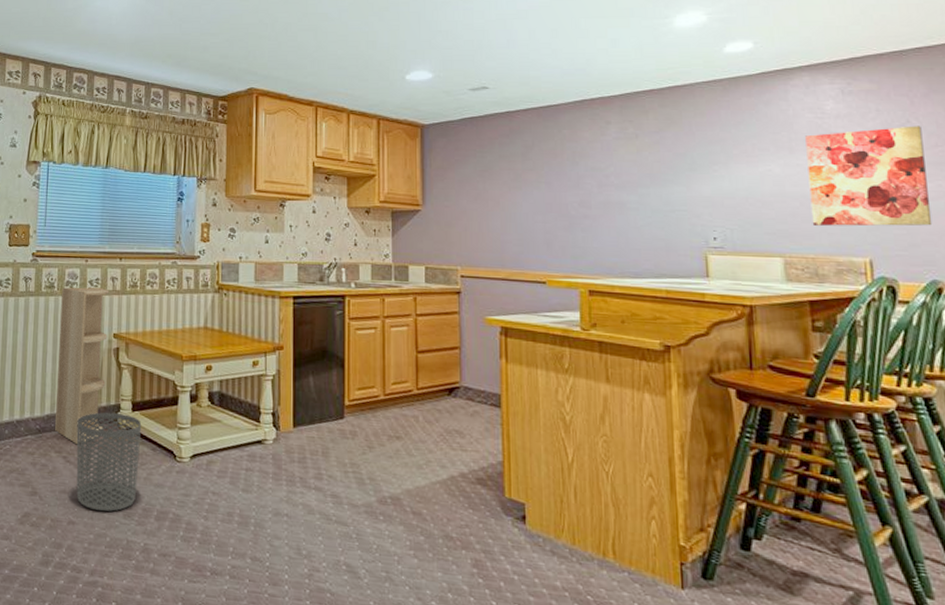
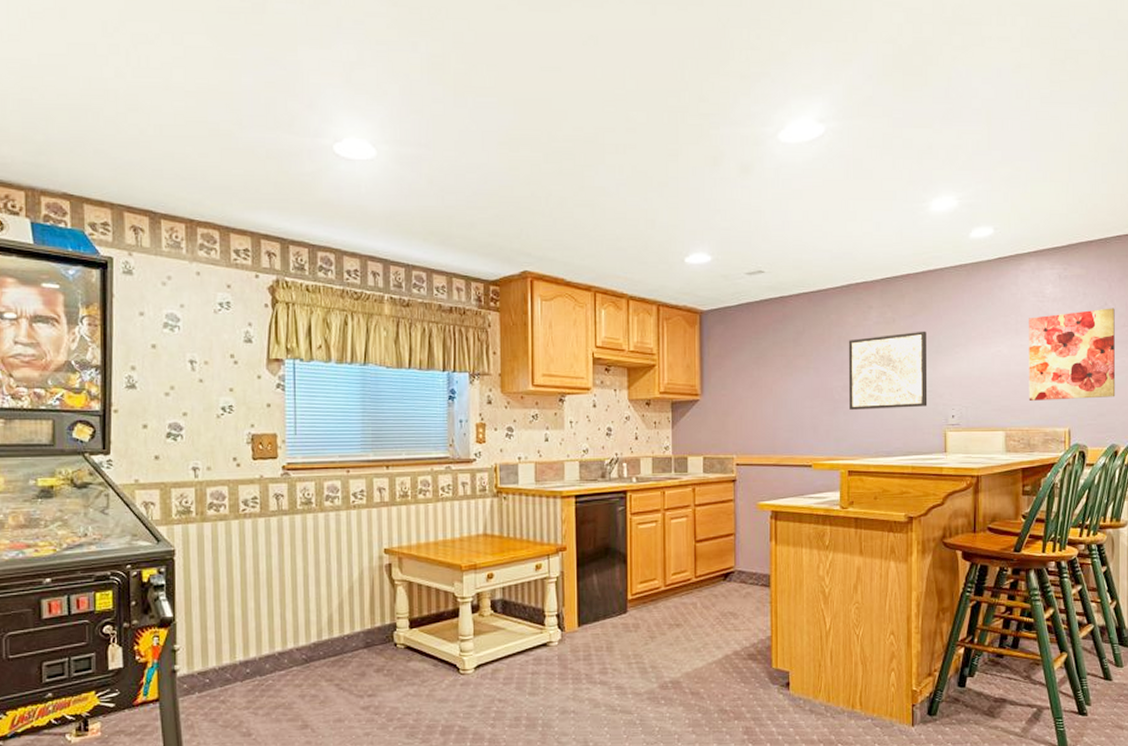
shelf: present [55,287,109,444] -> none [321,499,378,669]
waste bin: present [76,412,142,512] -> none [349,633,421,734]
wall art: none [584,147,682,228] -> present [848,331,928,410]

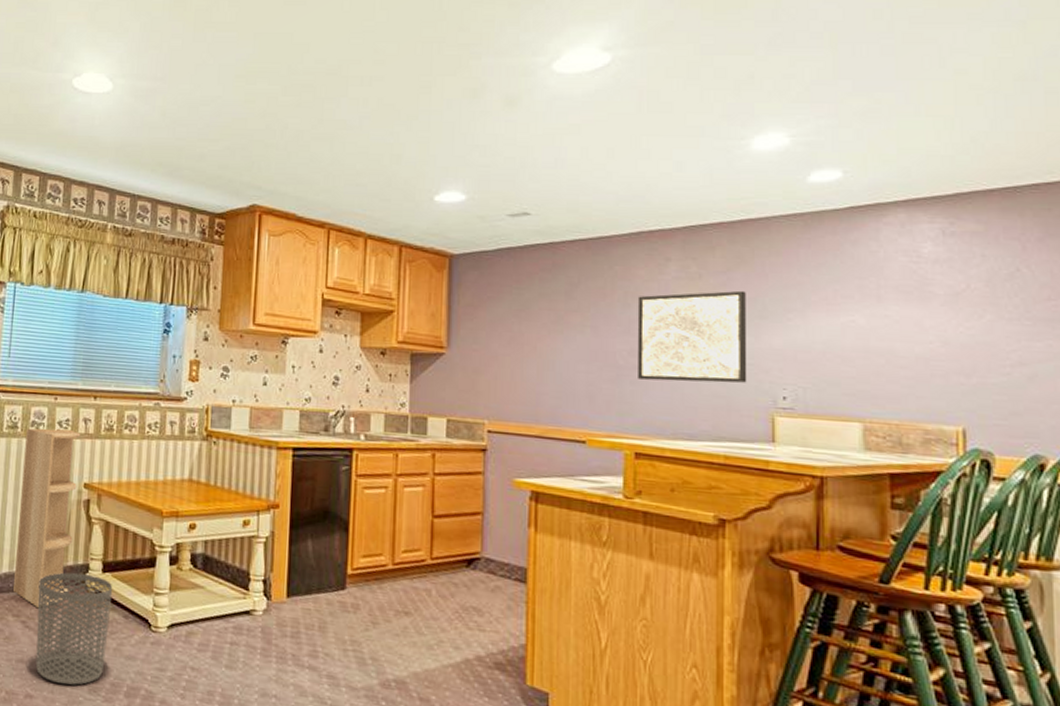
shelf: none [321,499,378,669] -> present [13,428,81,607]
waste bin: none [349,633,421,734] -> present [35,572,113,685]
wall art: present [1029,308,1116,401] -> none [897,275,1039,392]

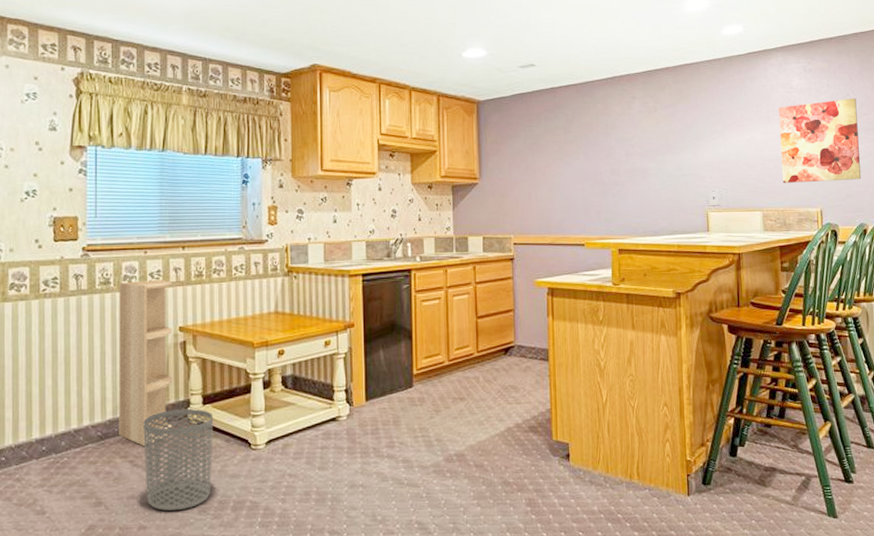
wall art: present [637,290,747,383] -> none [614,119,690,192]
wall art: none [897,275,1039,392] -> present [779,98,862,183]

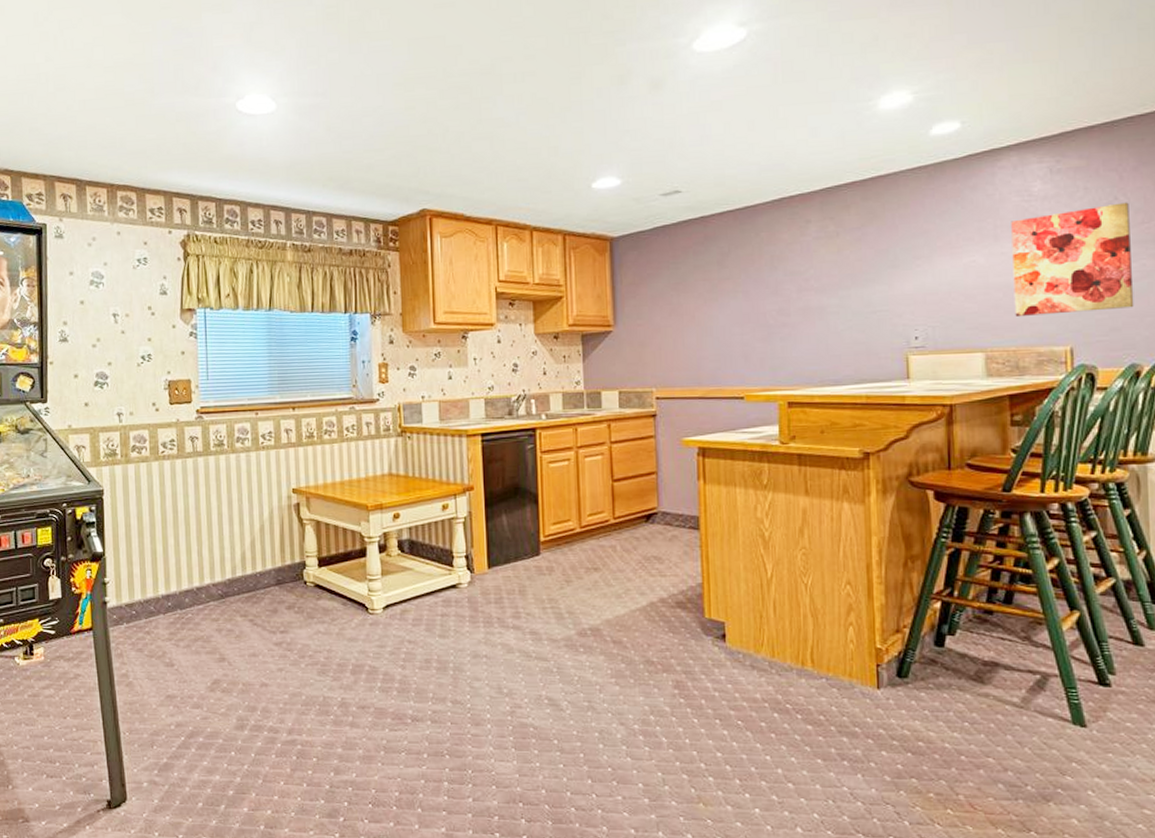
shelf: present [119,279,173,446] -> none [233,440,288,606]
waste bin: present [143,409,214,511] -> none [261,571,330,670]

